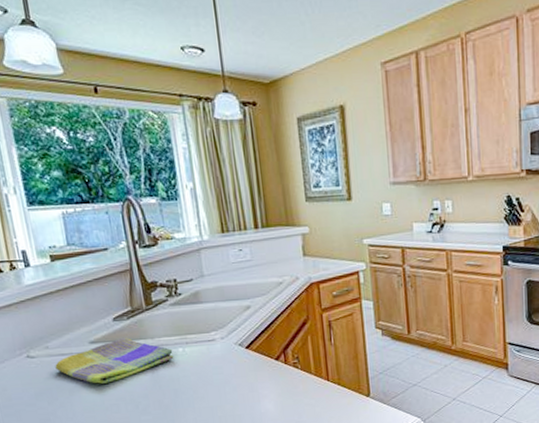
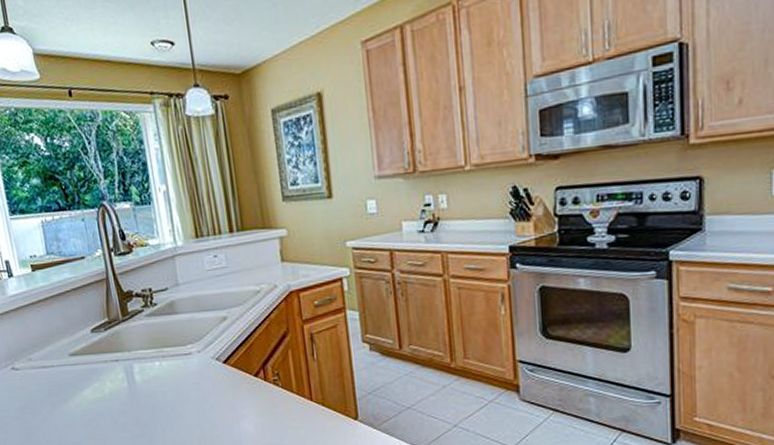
dish towel: present [55,337,174,384] -> none [37,349,151,398]

